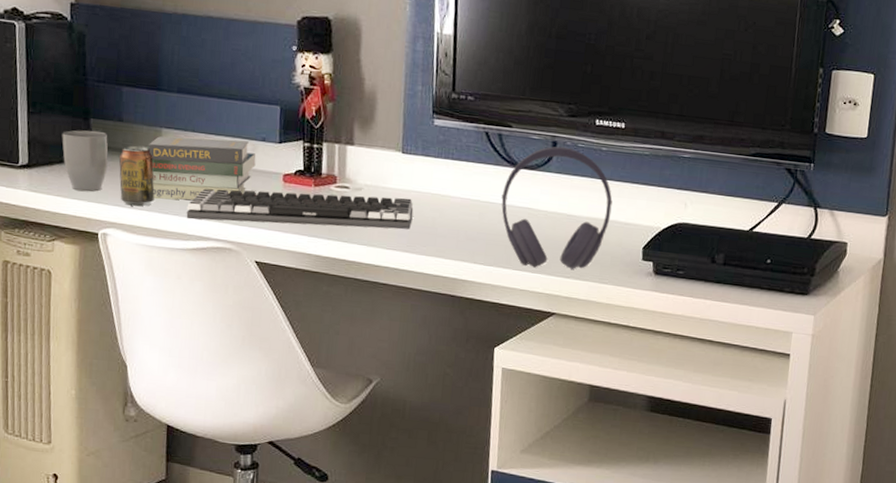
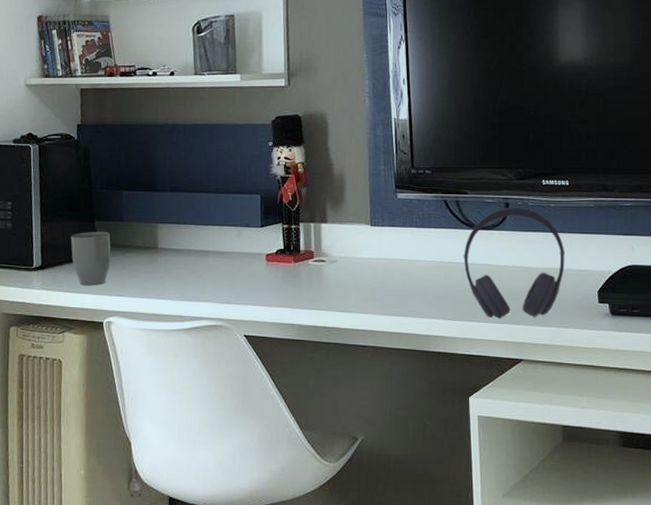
beverage can: present [118,145,155,207] -> none [120,241,153,295]
books: present [147,136,256,200] -> none [145,228,241,286]
computer keyboard: present [186,188,414,230] -> none [181,265,385,302]

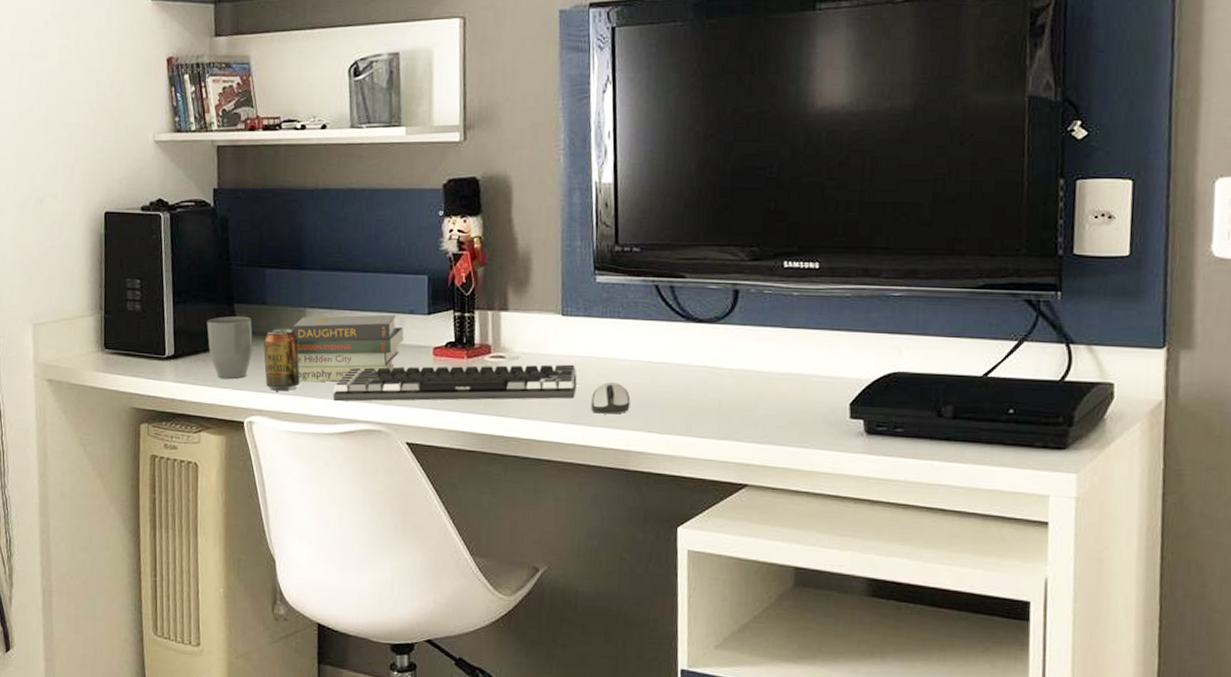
beverage can: none [120,241,153,295] -> present [263,328,300,391]
books: none [145,228,241,286] -> present [292,314,404,382]
computer keyboard: none [181,265,385,302] -> present [333,364,577,402]
computer mouse: none [396,279,428,306] -> present [591,382,631,414]
headphones: present [463,206,565,319] -> none [677,294,809,434]

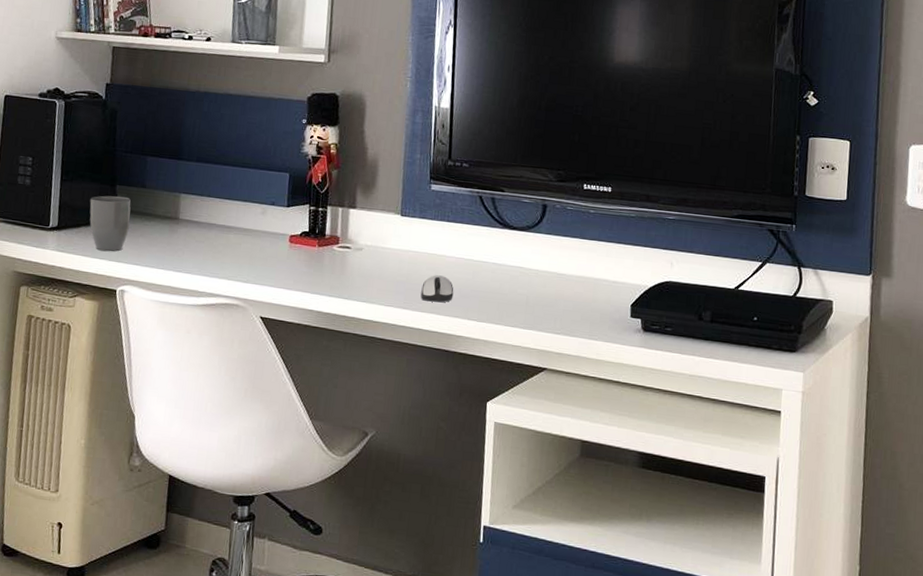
beverage can: present [263,328,300,391] -> none [138,209,172,265]
books: present [292,314,404,382] -> none [166,201,265,260]
computer keyboard: present [333,364,577,402] -> none [198,248,411,287]

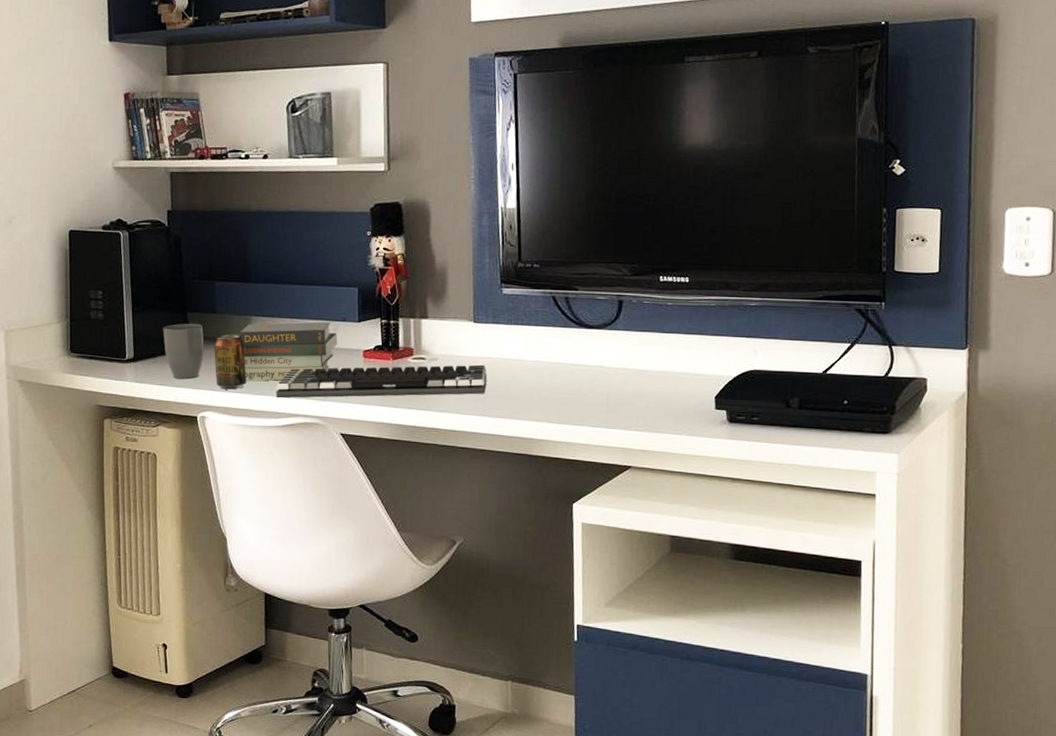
beverage can: none [138,209,172,265] -> present [213,334,247,390]
books: none [166,201,265,260] -> present [239,322,338,381]
computer keyboard: none [198,248,411,287] -> present [276,364,487,399]
computer mouse: present [420,275,454,303] -> none [499,380,533,408]

